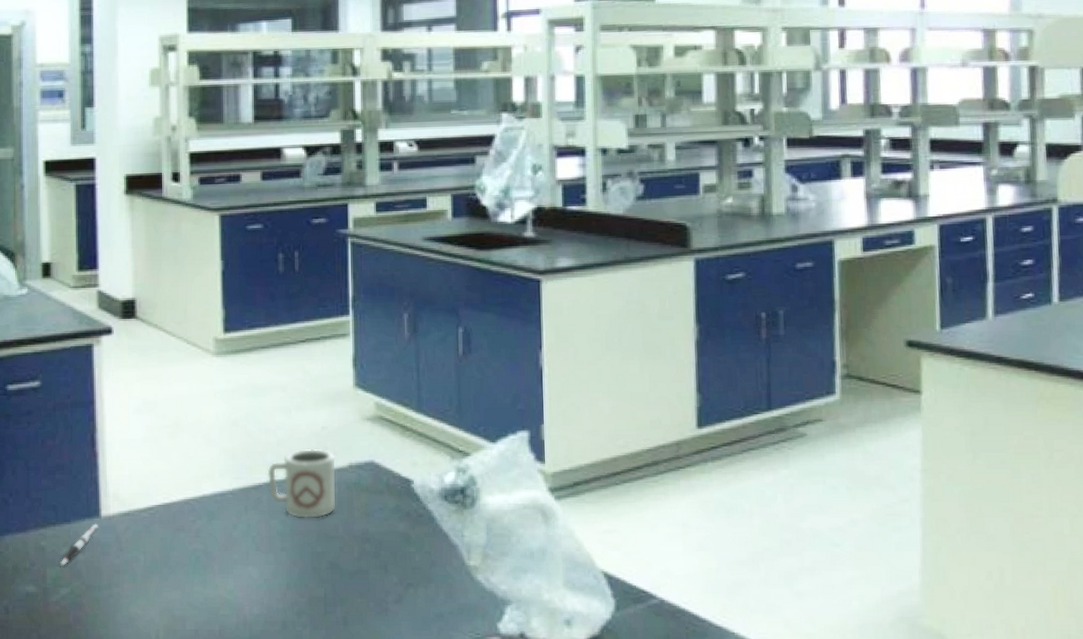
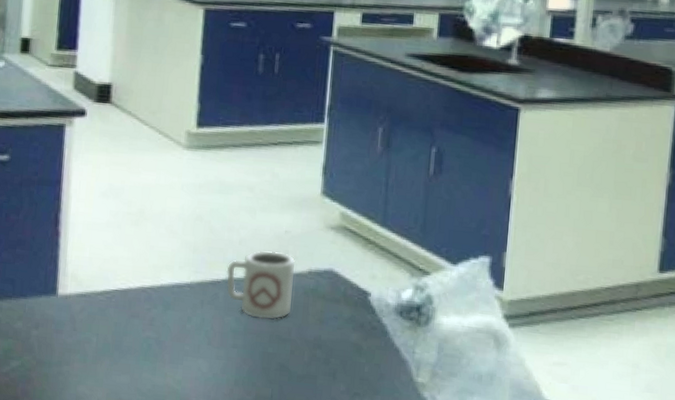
pen: present [60,523,99,567] -> none [12,301,55,340]

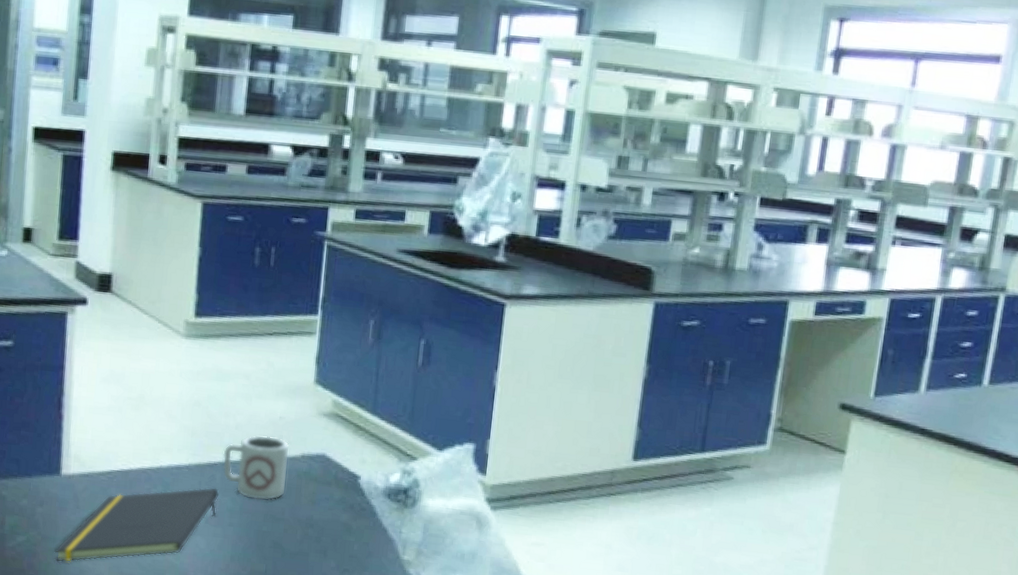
notepad: none [50,306,223,389] -> present [54,487,219,562]

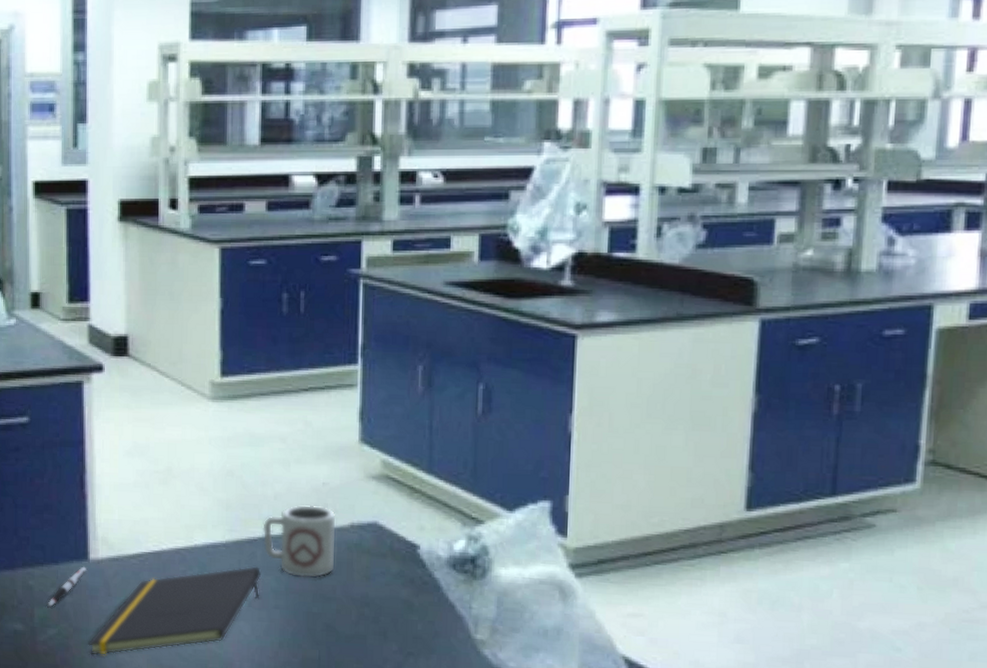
pen: none [18,480,59,517] -> present [47,566,88,608]

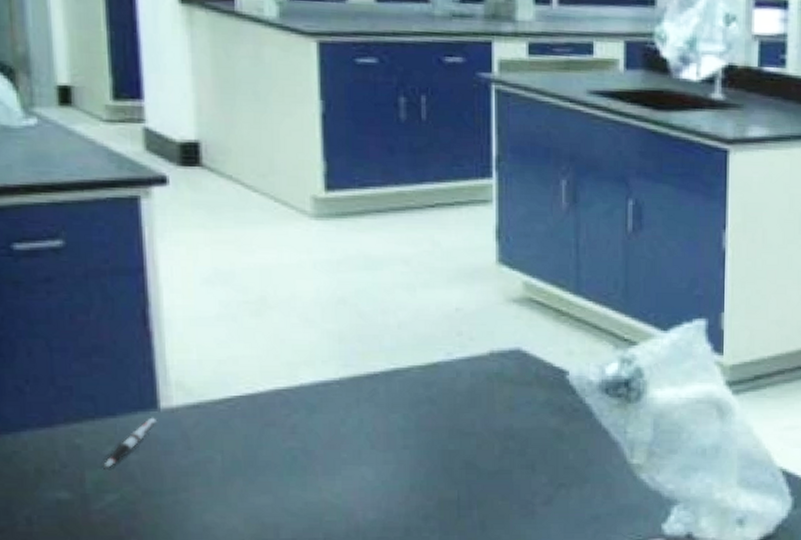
notepad: present [88,566,262,656] -> none [163,404,386,520]
cup: present [262,504,336,579] -> none [385,333,474,413]

